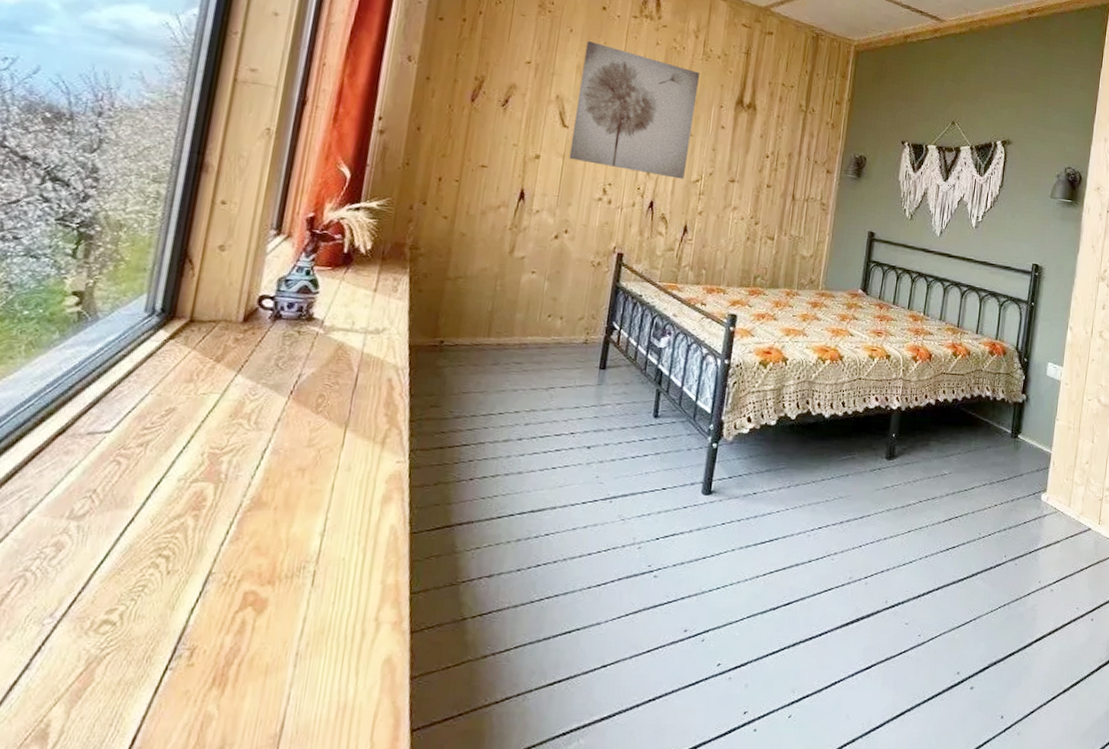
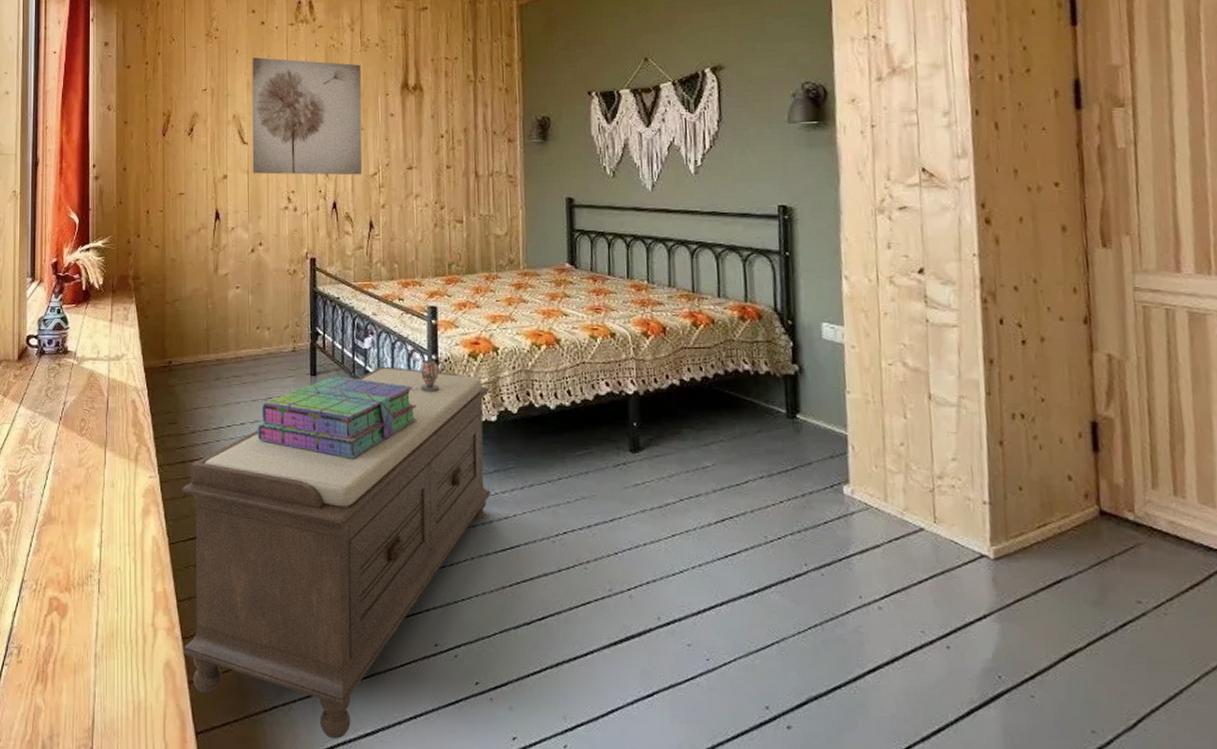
bench: none [407,366,774,725] -> present [182,366,491,739]
stack of books: none [531,371,703,454] -> present [257,376,417,460]
decorative vase: none [698,364,730,395] -> present [410,360,440,392]

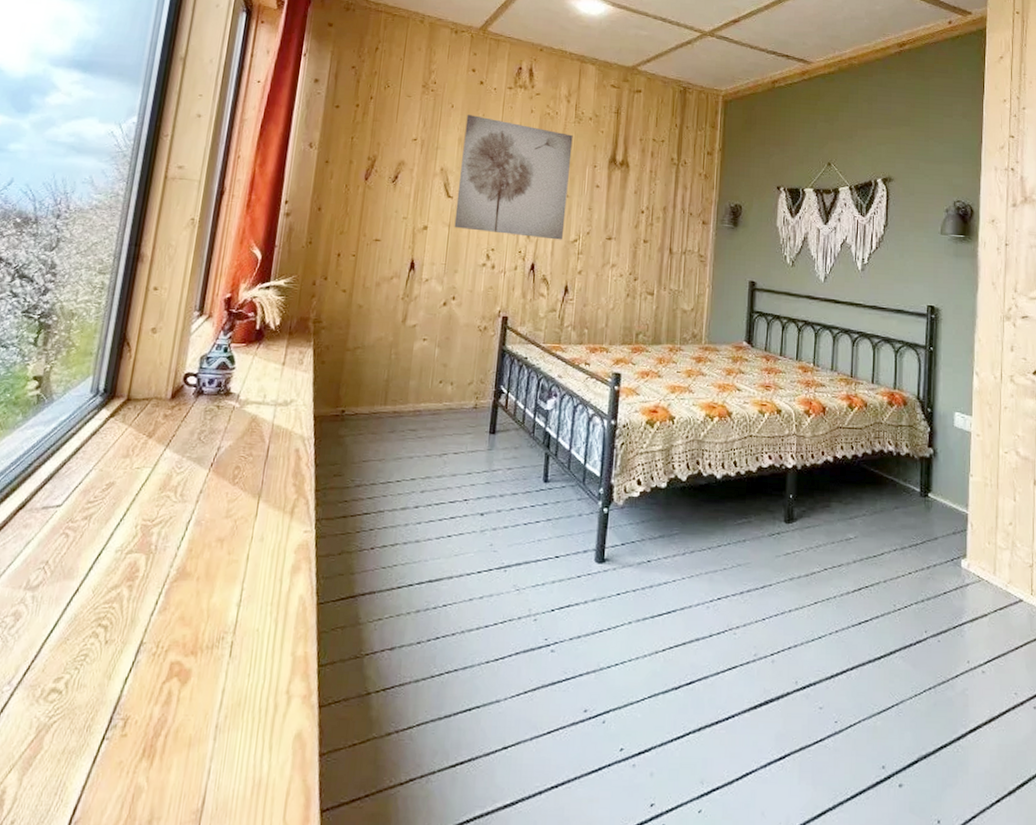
bench: present [182,366,491,739] -> none [316,428,663,812]
stack of books: present [257,376,417,460] -> none [426,435,592,521]
decorative vase: present [410,360,440,392] -> none [586,425,617,457]

